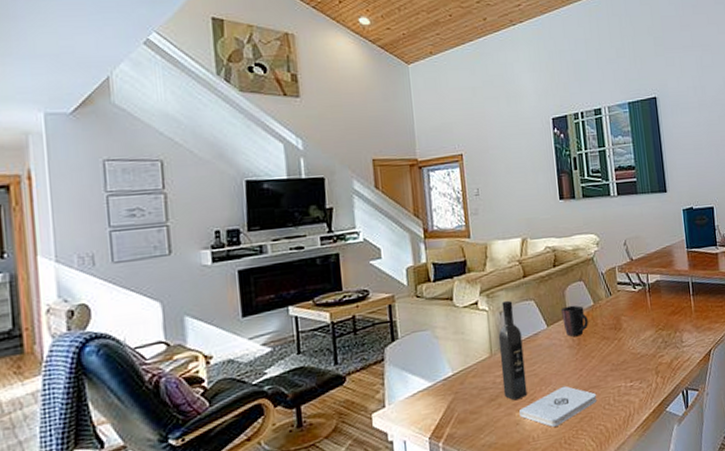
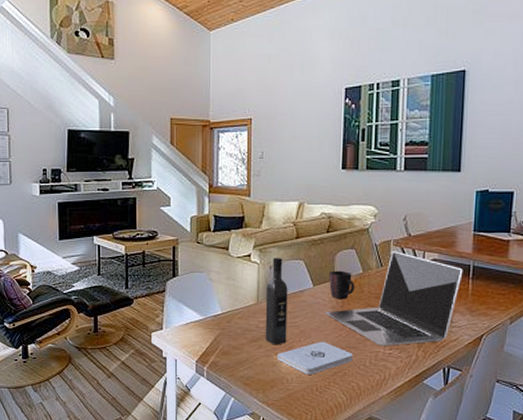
laptop: none [562,277,684,380] -> present [324,251,463,346]

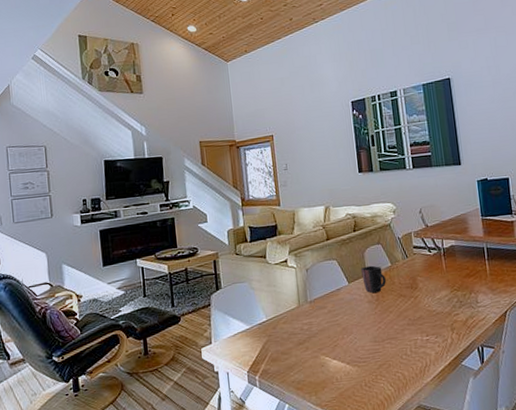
wine bottle: present [265,257,288,345] -> none [305,259,331,346]
notepad: present [277,341,354,374] -> none [324,336,395,371]
laptop: present [324,251,463,346] -> none [362,242,479,334]

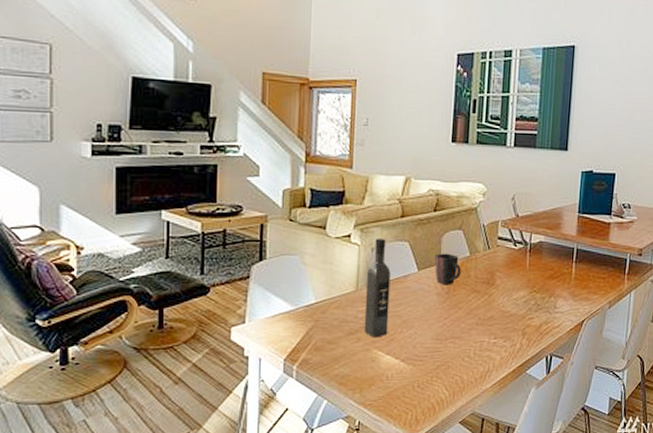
wine bottle: none [305,259,331,346] -> present [364,238,391,338]

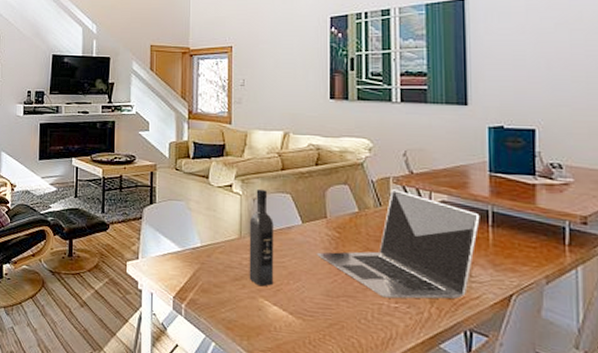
laptop: none [429,232,568,335] -> present [316,189,480,299]
mug: present [435,253,461,285] -> none [320,207,350,241]

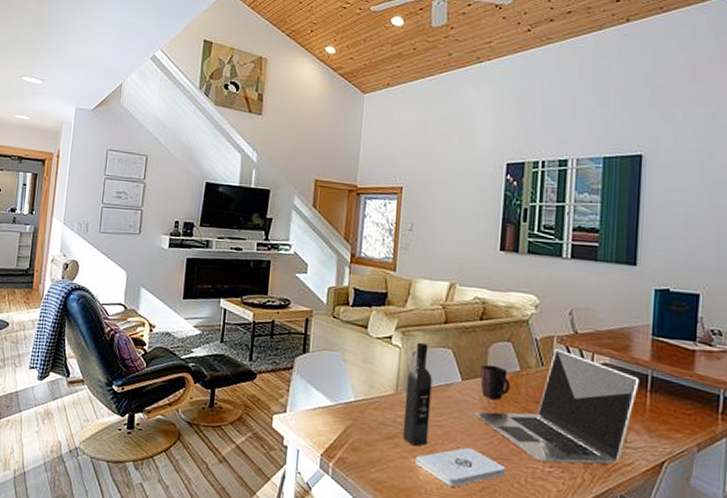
notepad: none [263,286,352,324] -> present [416,447,506,487]
mug: none [320,207,350,241] -> present [480,364,510,400]

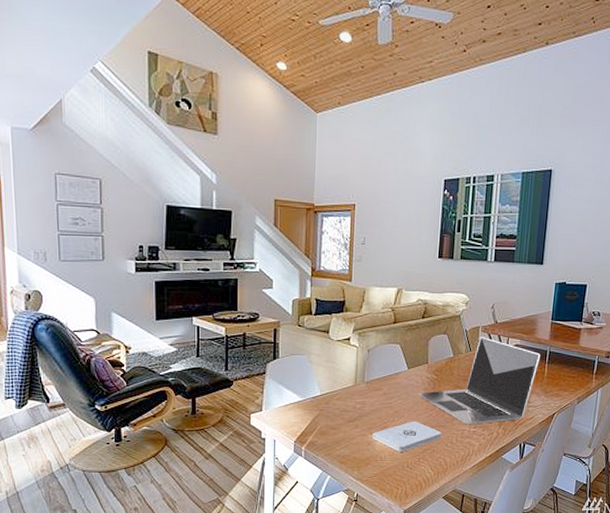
wine bottle: present [402,342,433,447] -> none [361,341,384,425]
mug: present [480,364,510,400] -> none [422,354,446,382]

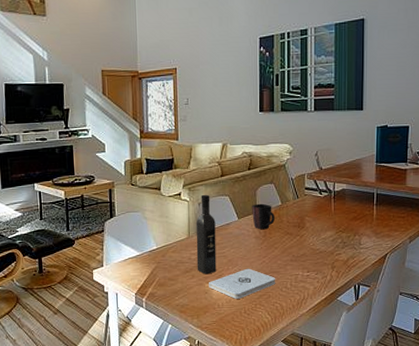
wine bottle: none [361,341,384,425] -> present [196,194,217,275]
laptop: present [417,337,541,425] -> none [249,183,368,269]
mug: none [422,354,446,382] -> present [252,203,275,230]

